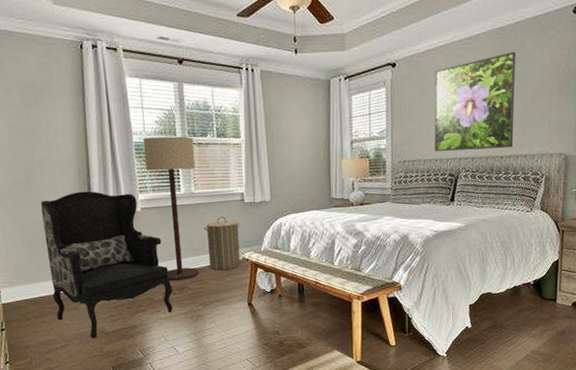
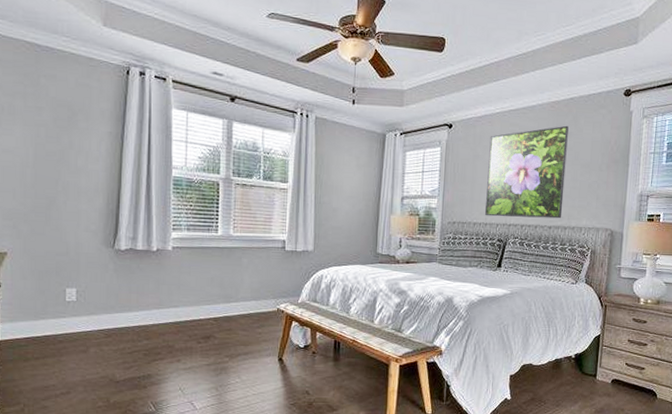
armchair: present [41,191,173,339] -> none [59,223,197,387]
floor lamp: present [143,136,199,282] -> none [182,173,238,329]
laundry hamper: present [204,217,241,271] -> none [239,263,279,321]

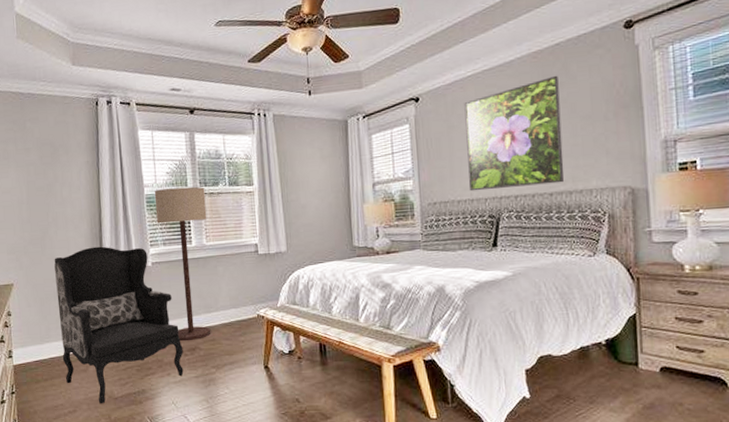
armchair: none [59,223,197,387] -> present [54,246,184,404]
floor lamp: none [182,173,238,329] -> present [154,186,211,342]

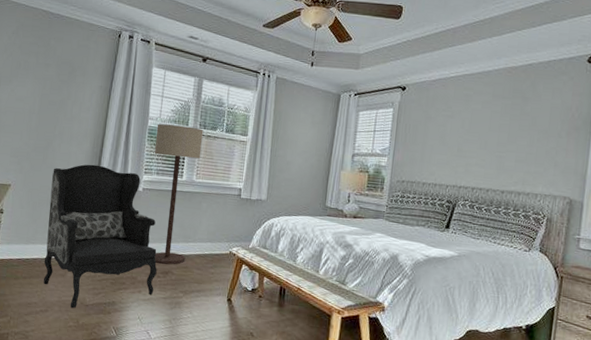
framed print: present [464,75,565,192] -> none [434,91,526,184]

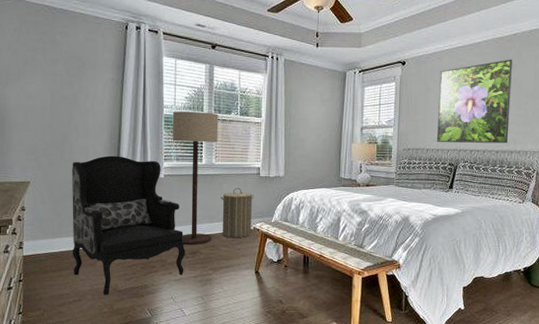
laundry hamper: none [197,208,233,262] -> present [220,188,254,239]
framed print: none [434,91,526,184] -> present [436,59,512,144]

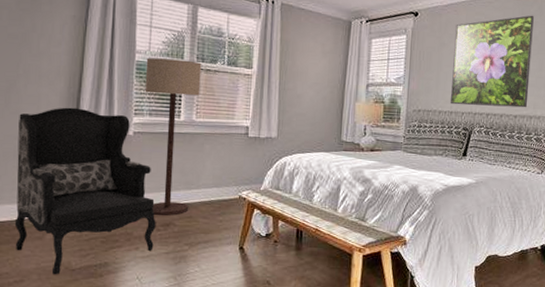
laundry hamper: present [220,188,254,239] -> none [200,149,241,209]

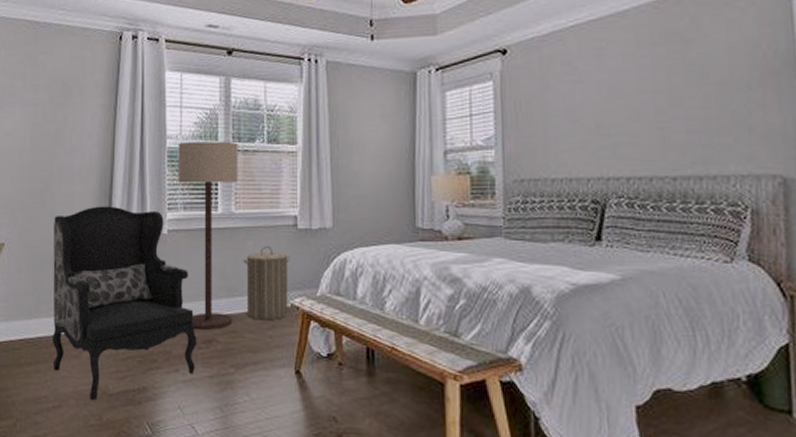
laundry hamper: none [200,149,241,209] -> present [243,246,290,321]
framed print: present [450,15,534,108] -> none [564,30,693,169]

